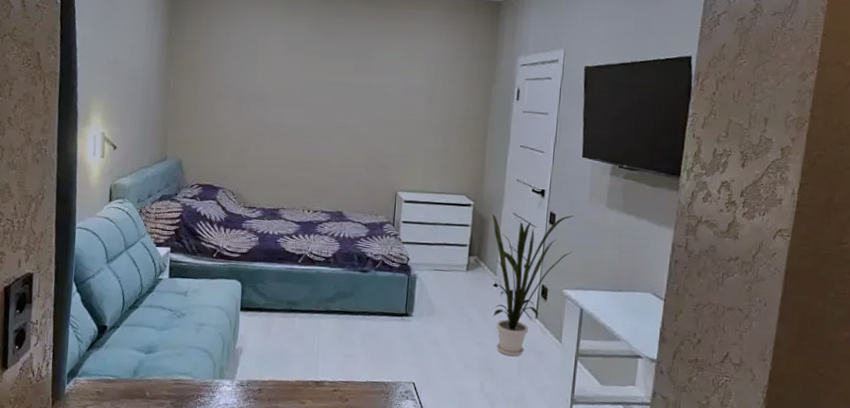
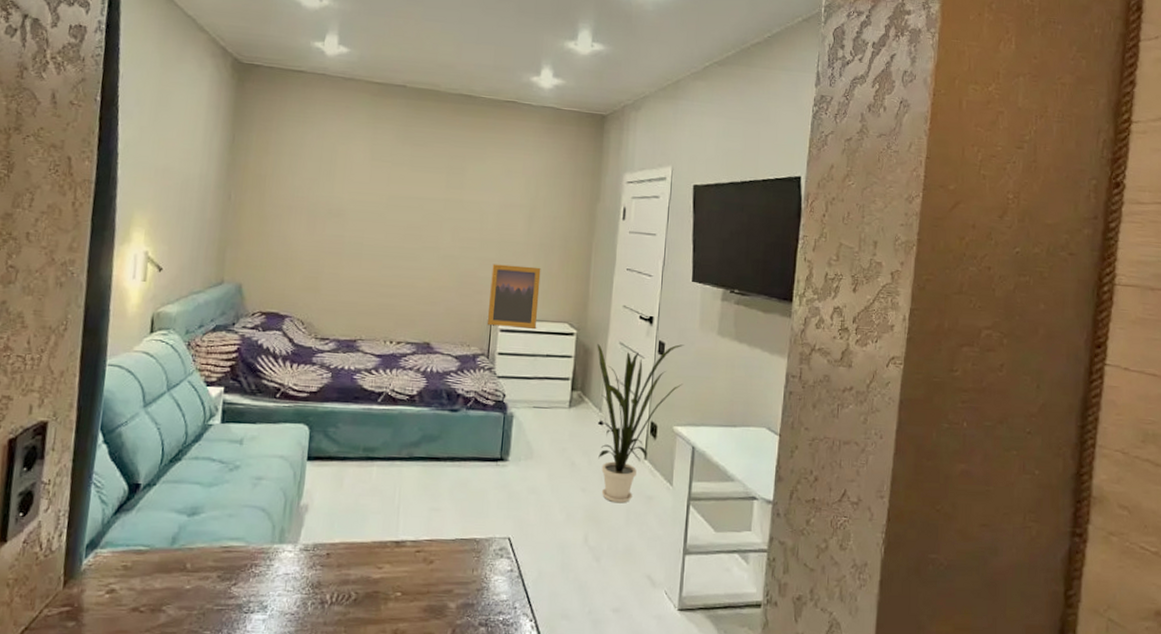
picture frame: none [392,142,441,200] -> present [486,264,541,329]

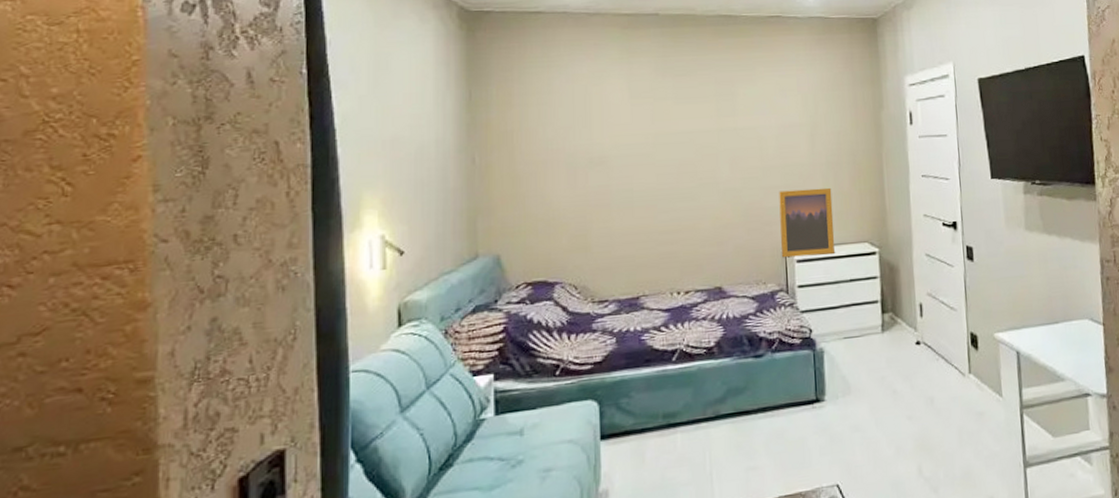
house plant: present [597,344,685,503] -> none [902,246,997,426]

